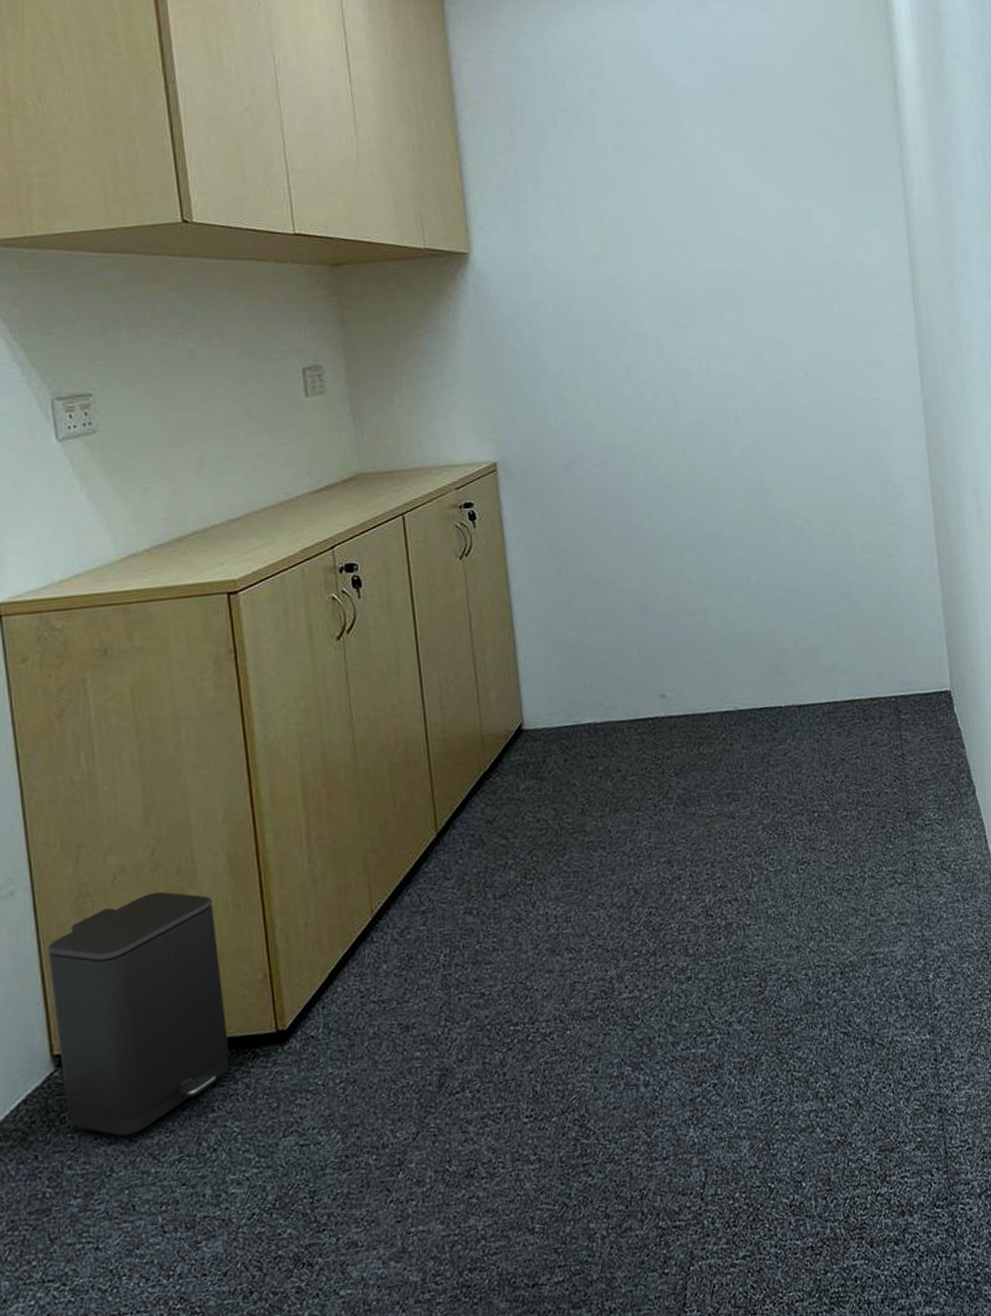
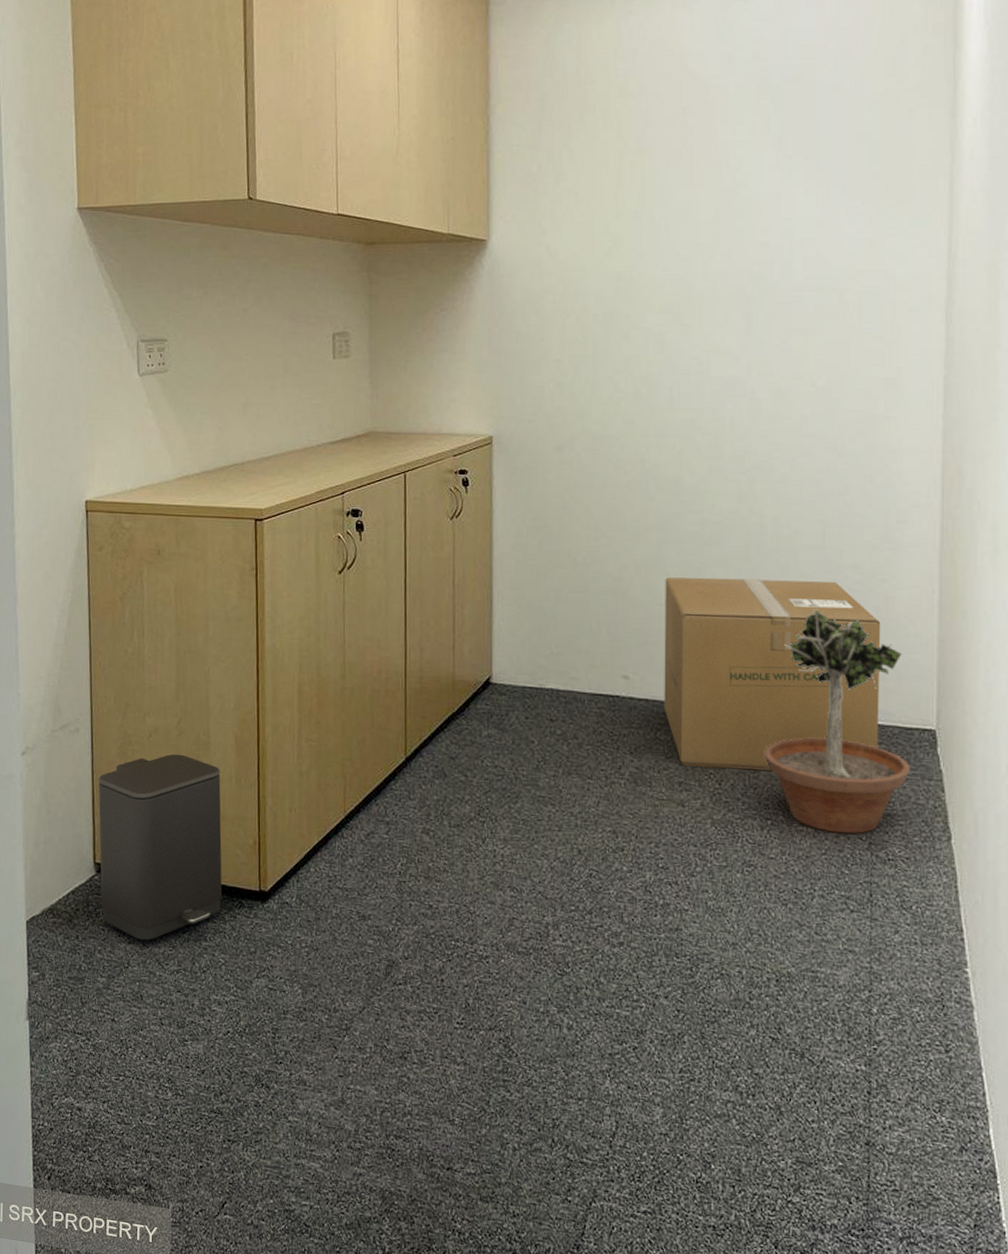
box: none [690,563,904,776] -> present [664,577,881,771]
potted tree: none [803,592,934,811] -> present [764,607,911,834]

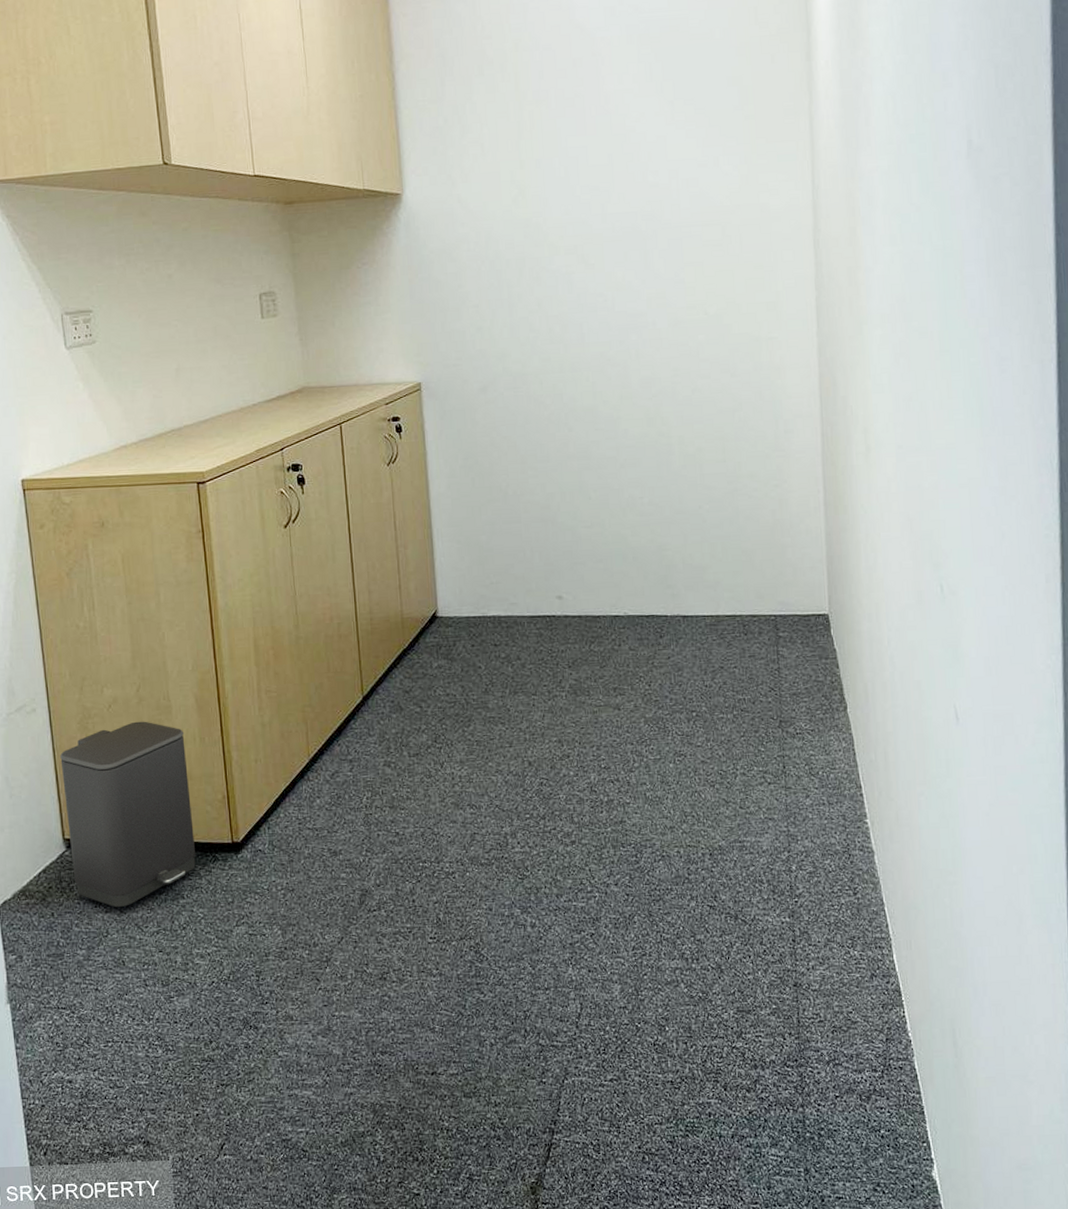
box: present [664,577,881,771] -> none [588,490,782,673]
potted tree: present [764,607,911,834] -> none [685,516,810,716]

